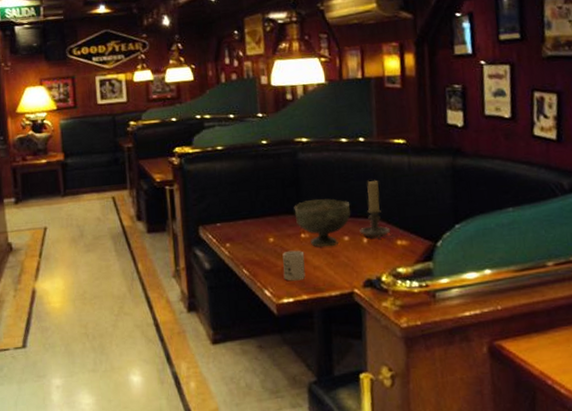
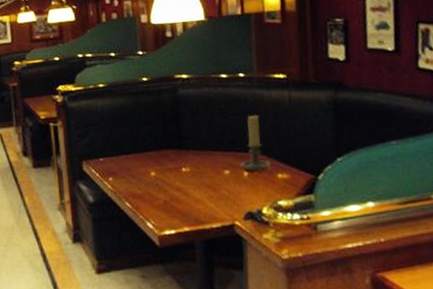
mug: present [282,250,306,281] -> none [164,183,187,214]
decorative bowl: present [294,198,351,247] -> none [174,133,232,181]

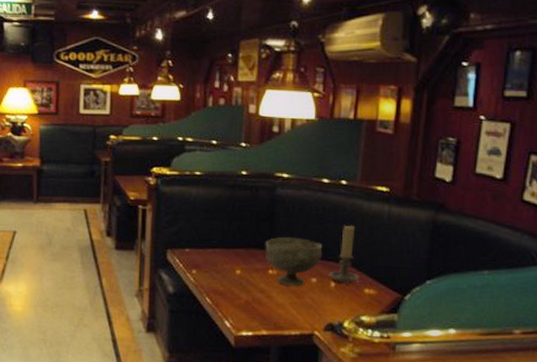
decorative bowl: none [174,133,232,181] -> present [265,237,323,287]

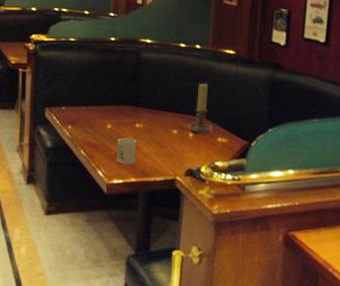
mug: none [245,285,270,316] -> present [116,137,137,165]
decorative bowl: present [265,237,323,287] -> none [132,95,182,138]

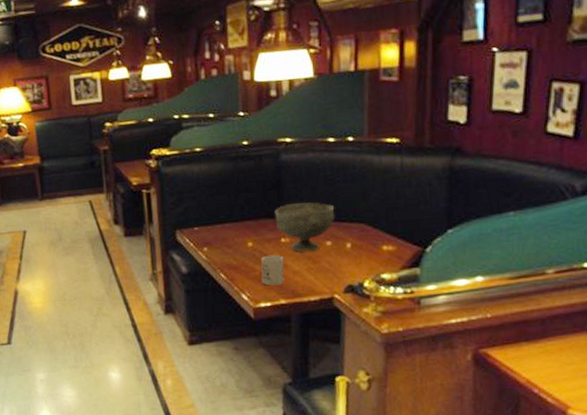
decorative bowl: none [132,95,182,138] -> present [274,202,335,252]
candle holder: present [187,83,214,135] -> none [343,182,377,244]

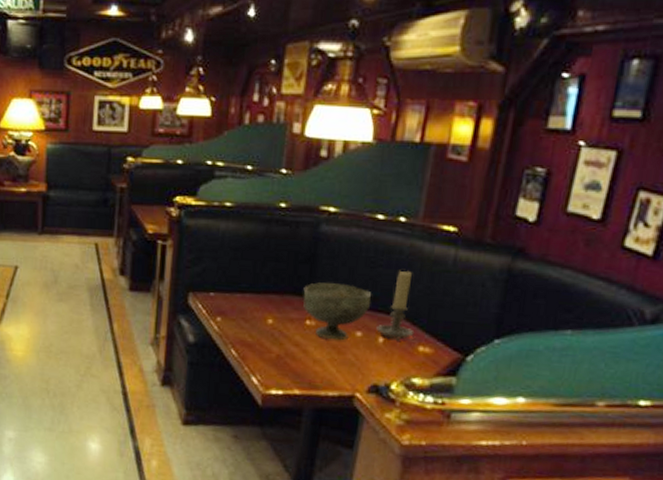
mug: present [261,255,284,286] -> none [276,337,306,373]
candle holder: none [343,182,377,244] -> present [376,270,415,341]

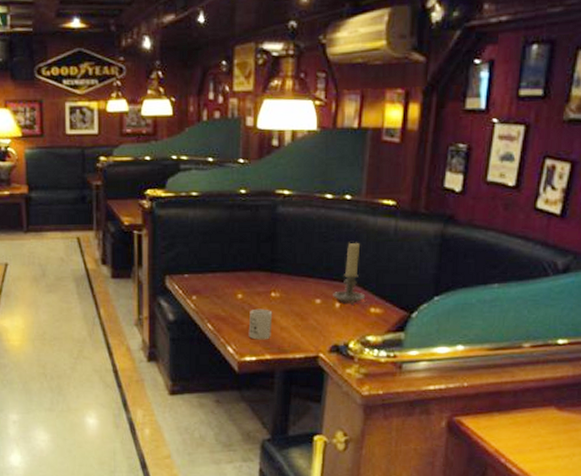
mug: none [276,337,306,373] -> present [248,308,273,340]
decorative bowl: present [303,282,372,341] -> none [267,258,327,308]

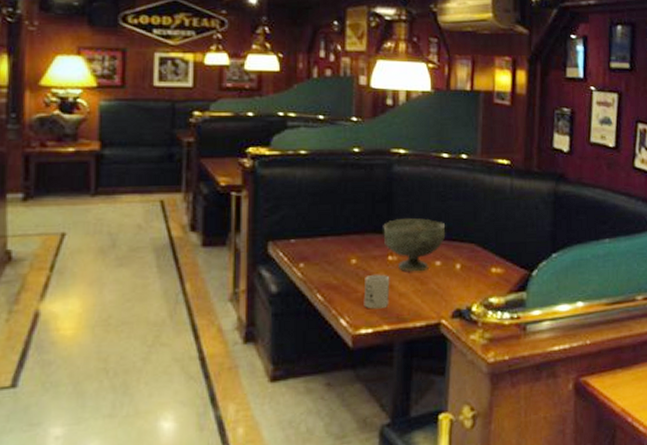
decorative bowl: none [267,258,327,308] -> present [383,218,446,272]
candle holder: present [333,242,366,305] -> none [453,201,486,265]

